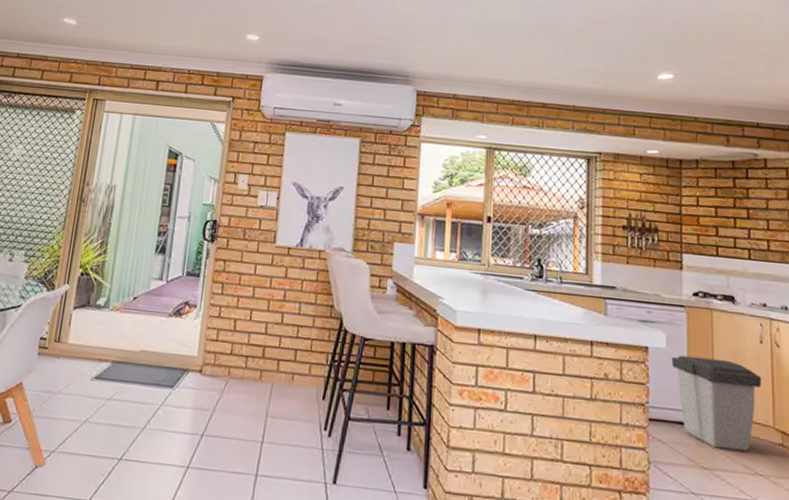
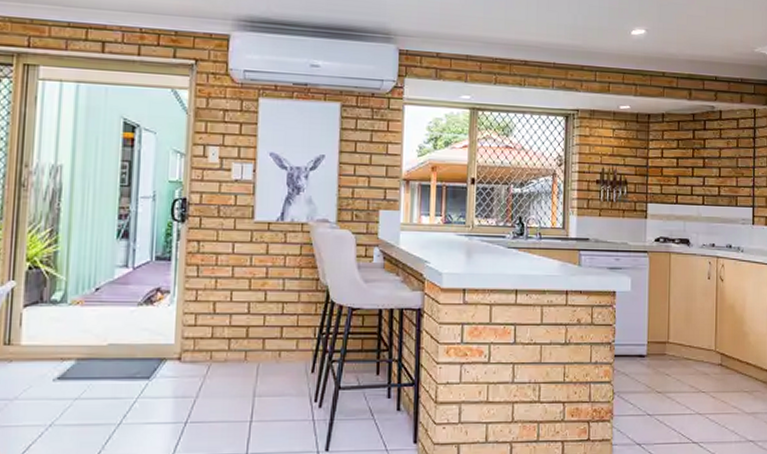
trash can: present [671,355,762,452] -> none [635,296,708,374]

